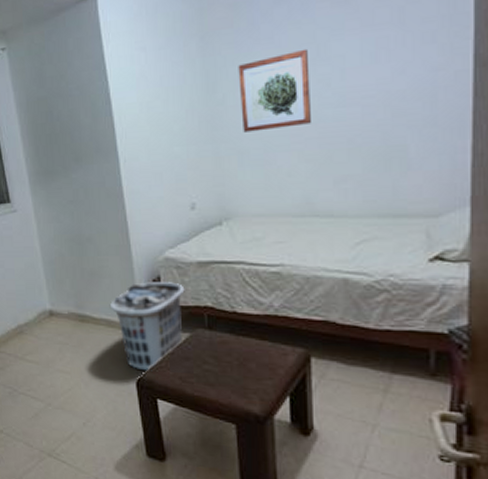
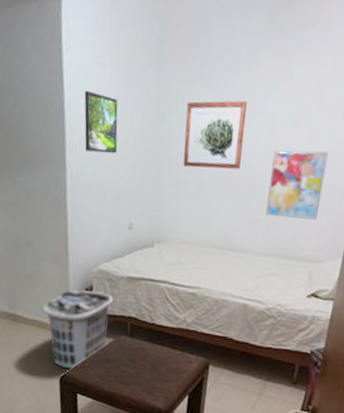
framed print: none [129,76,169,136] -> present [84,90,118,154]
wall art: none [350,82,425,171] -> present [265,150,329,220]

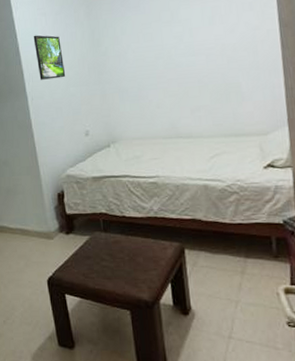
clothes hamper: present [41,289,114,370] -> none [23,194,84,271]
wall art: present [183,100,247,169] -> none [115,14,171,76]
wall art: present [265,150,329,220] -> none [197,38,254,102]

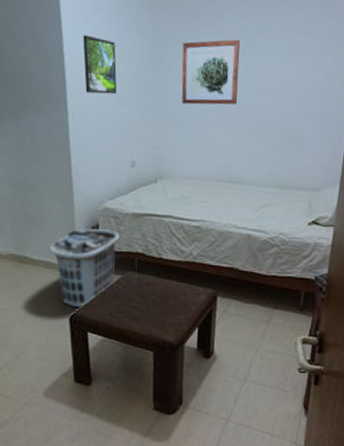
clothes hamper: none [23,194,84,271] -> present [49,228,120,308]
wall art: none [115,14,171,76] -> present [181,39,240,105]

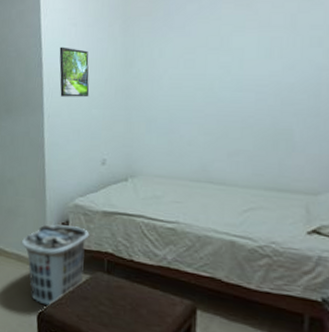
wall art: present [181,39,240,105] -> none [152,40,214,104]

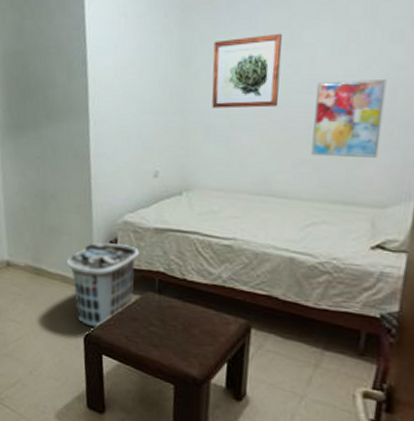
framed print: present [59,47,90,98] -> none [106,41,141,101]
wall art: none [152,40,214,104] -> present [212,33,282,109]
wall art: none [245,78,310,149] -> present [311,78,387,158]

